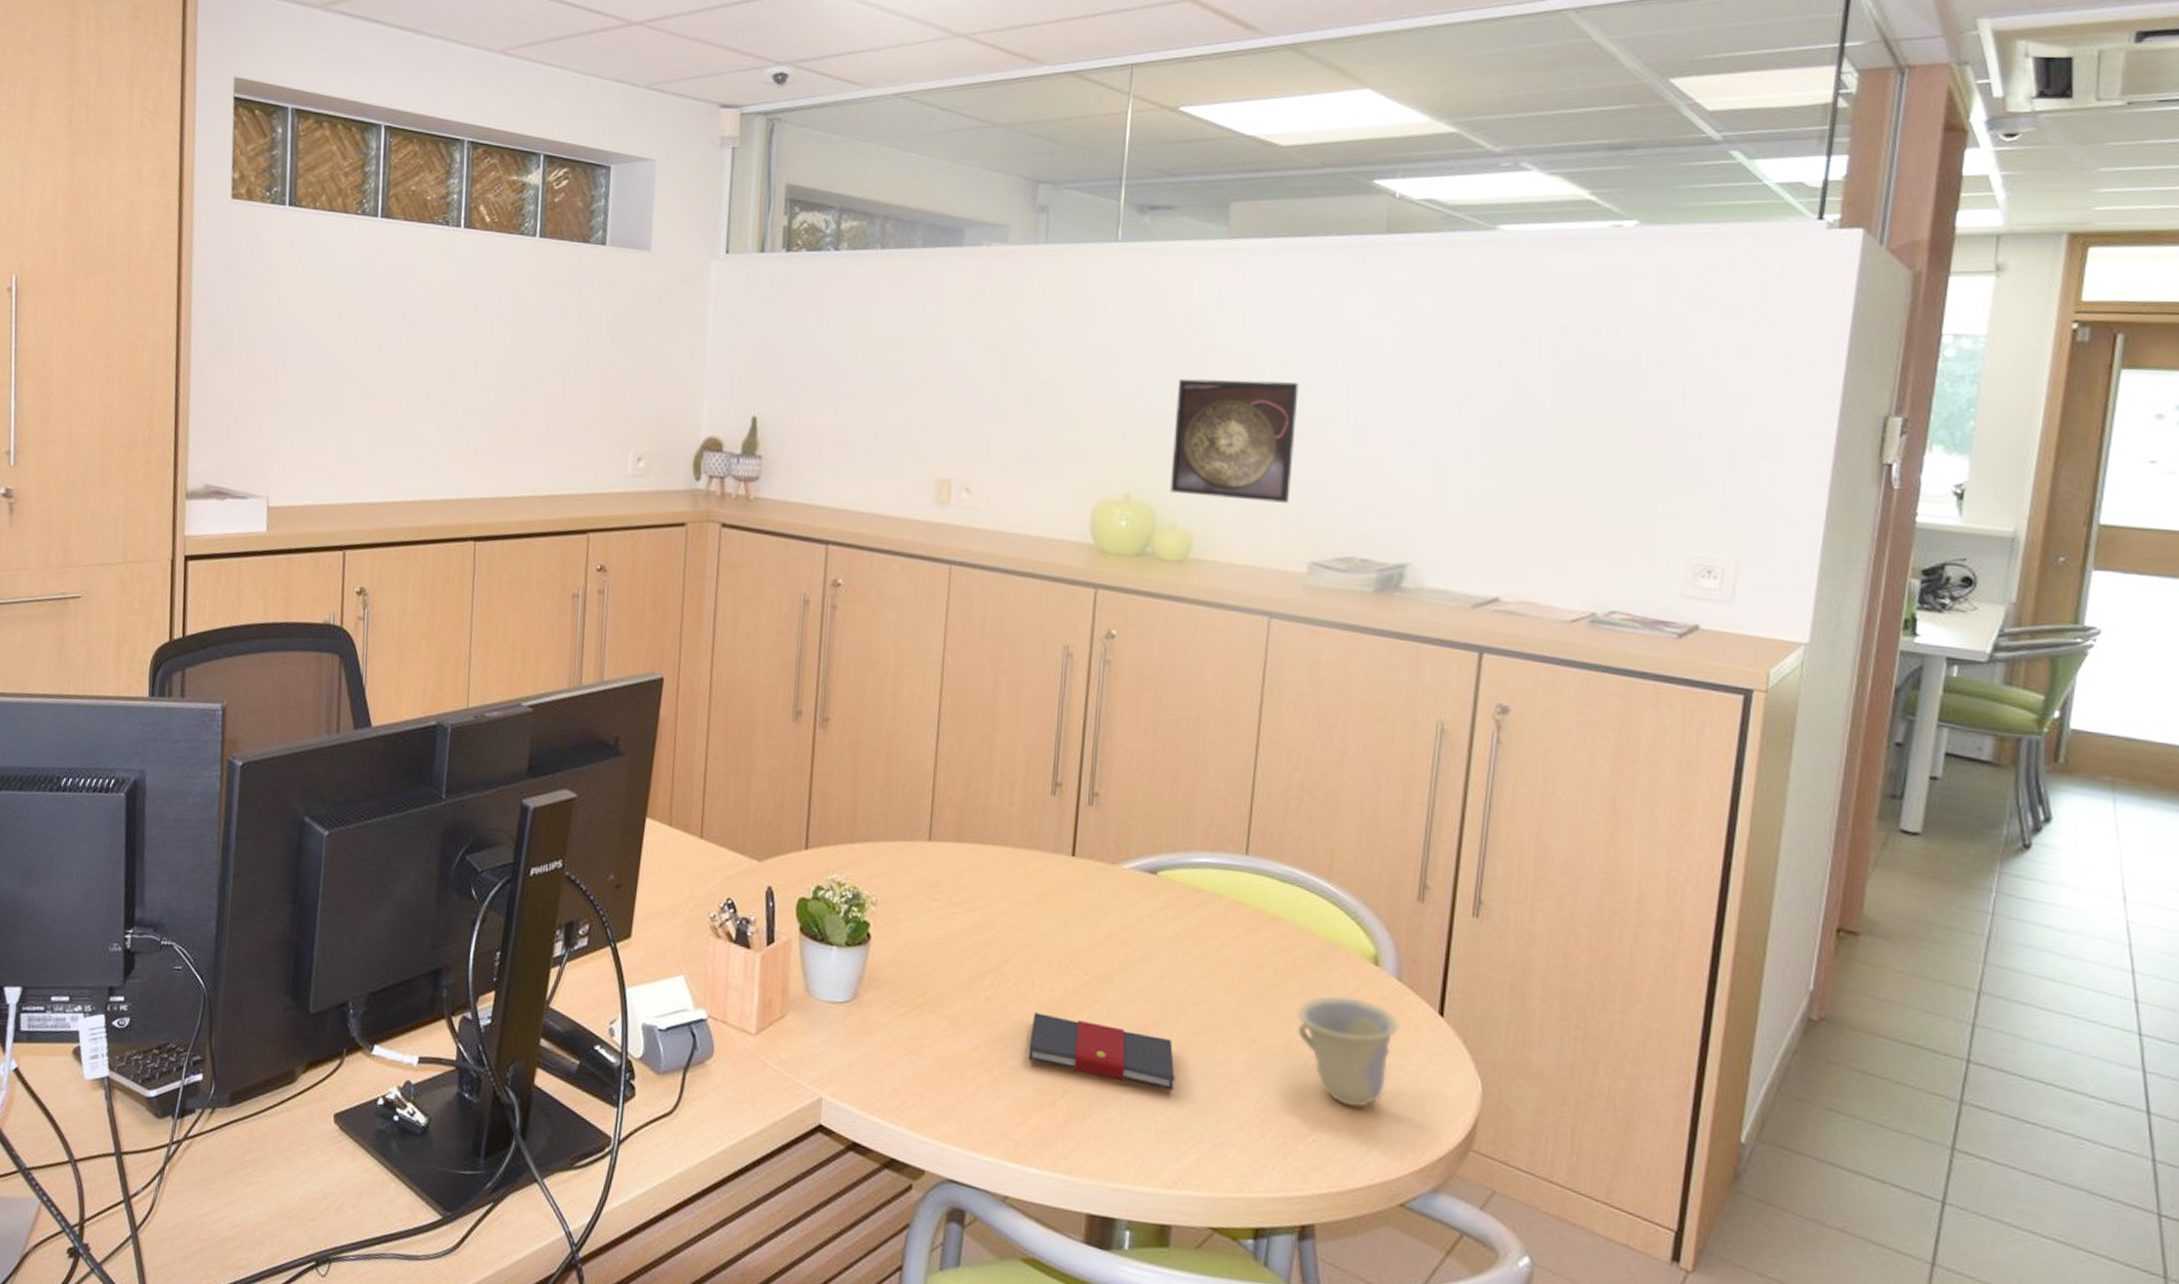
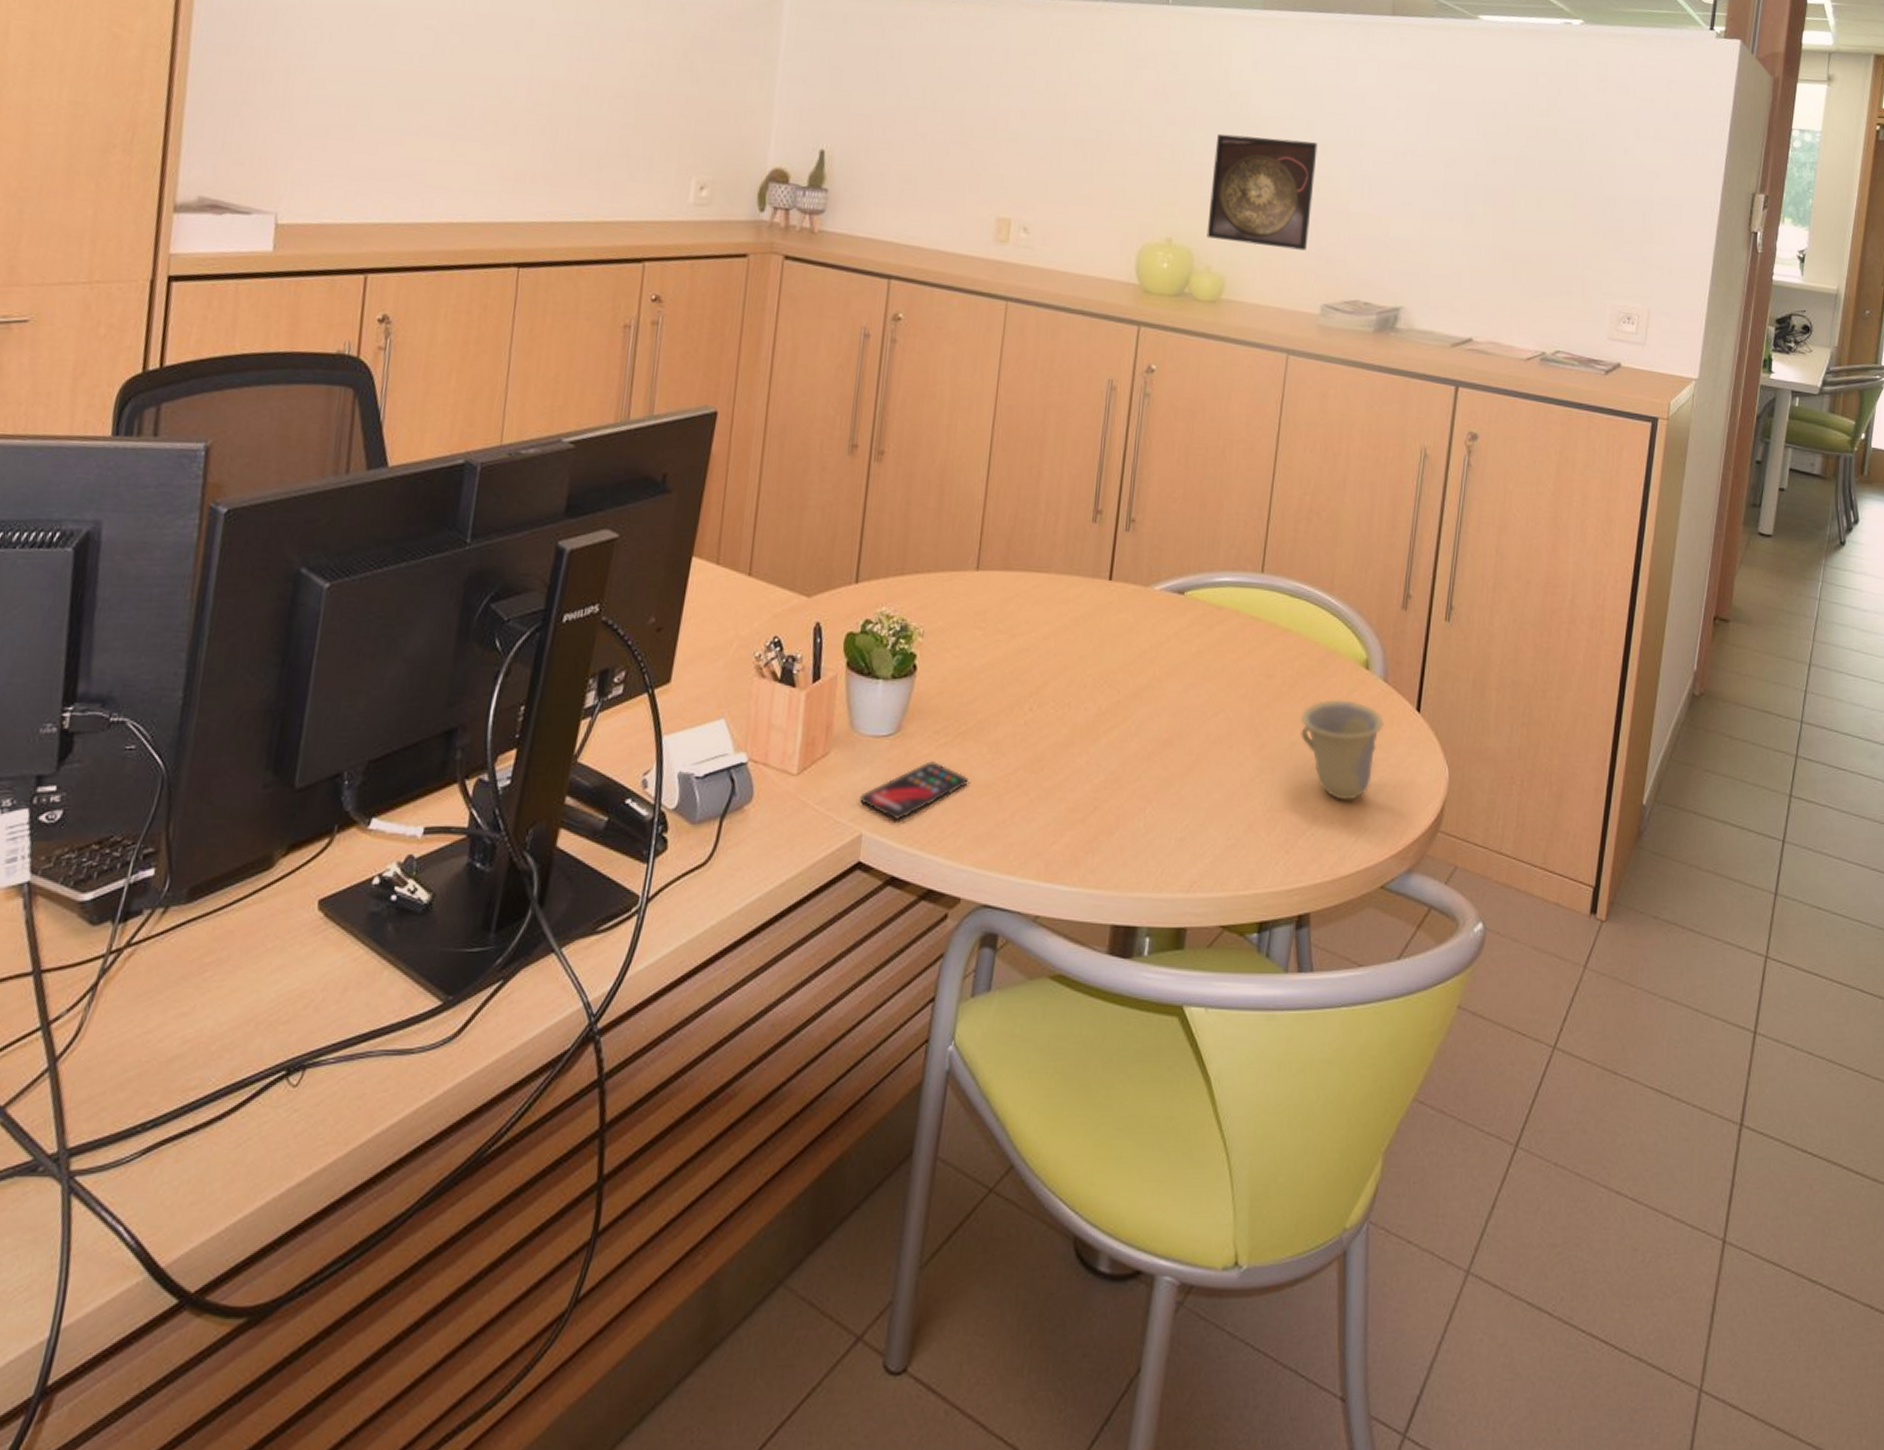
smartphone: none [818,1031,929,1088] -> present [860,761,969,821]
book: present [1028,1012,1175,1090] -> none [1062,733,1195,798]

